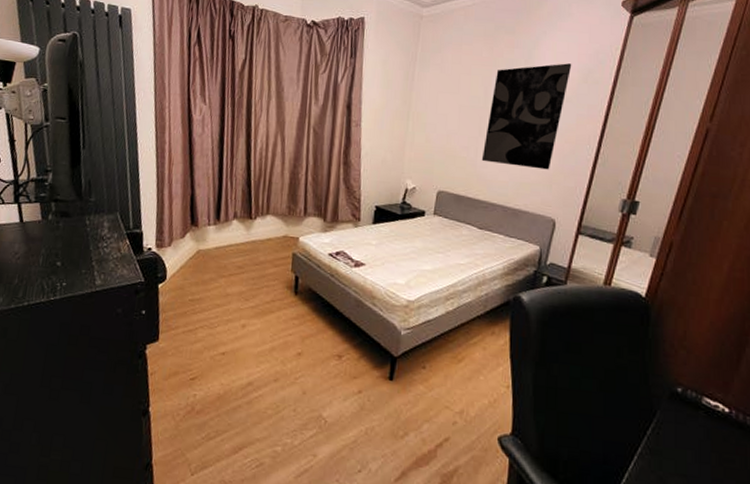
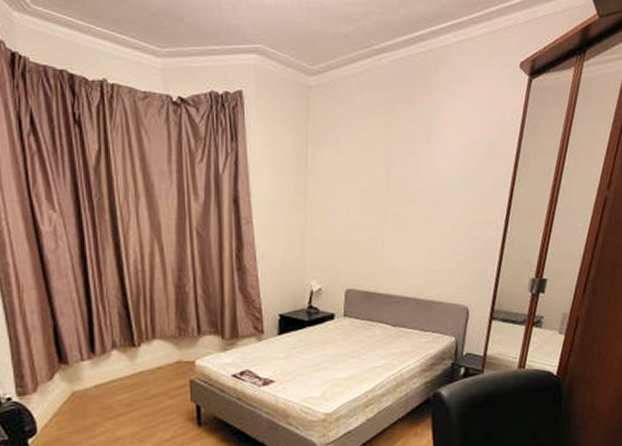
wall art: present [481,63,572,170] -> none [389,135,475,255]

